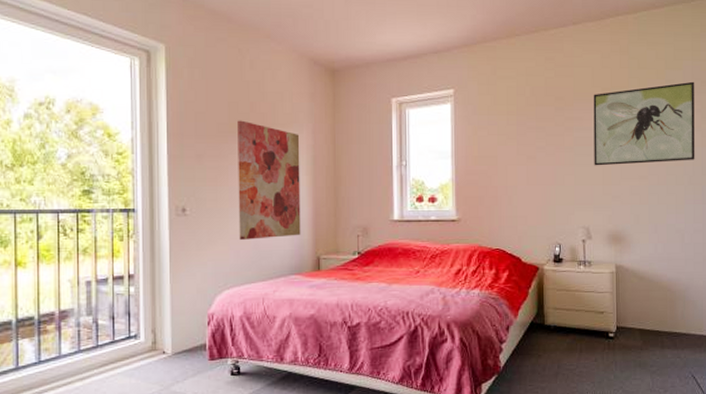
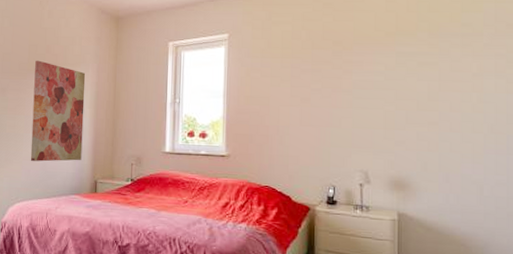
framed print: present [593,81,695,166] -> none [375,24,498,110]

